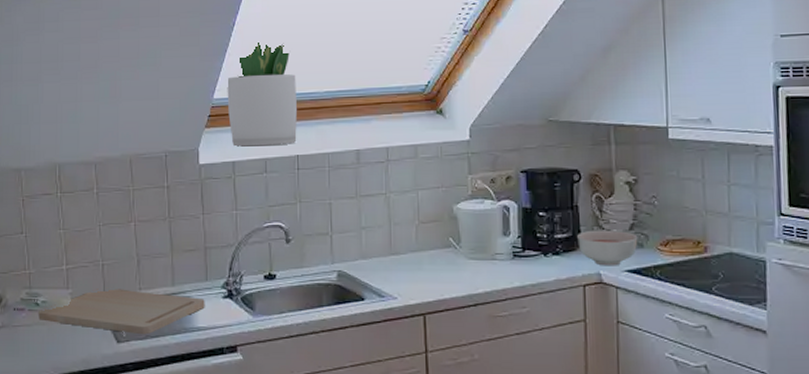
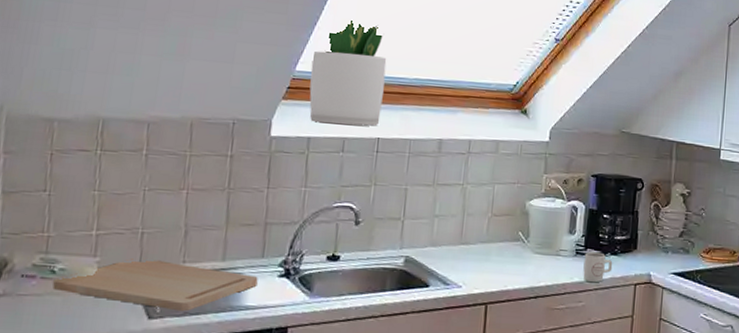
mug: none [523,253,556,287] -> present [583,251,613,283]
bowl: present [577,230,638,266] -> none [634,234,686,269]

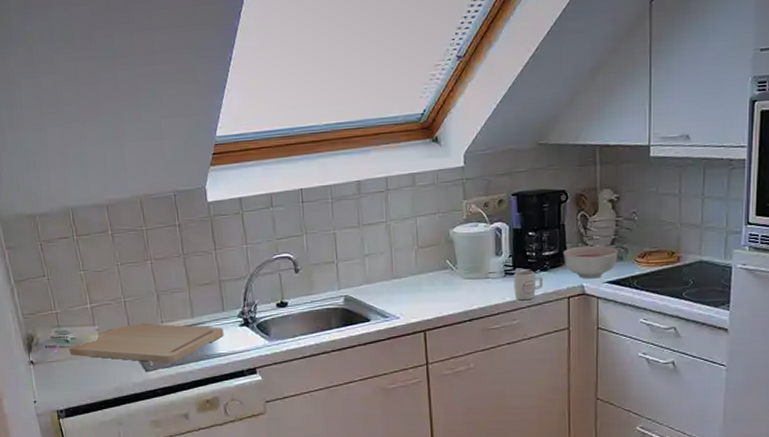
planter: present [309,21,387,126] -> none [228,76,300,183]
bowl: none [634,234,686,269] -> present [563,245,618,279]

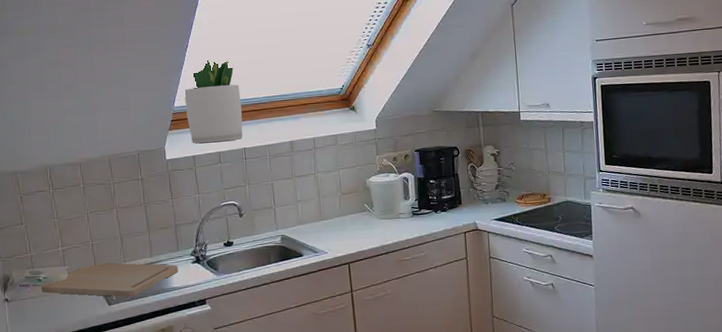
planter: none [228,76,300,183] -> present [185,60,243,144]
mug: present [514,270,544,301] -> none [420,211,444,236]
bowl: present [563,245,618,279] -> none [458,190,502,217]

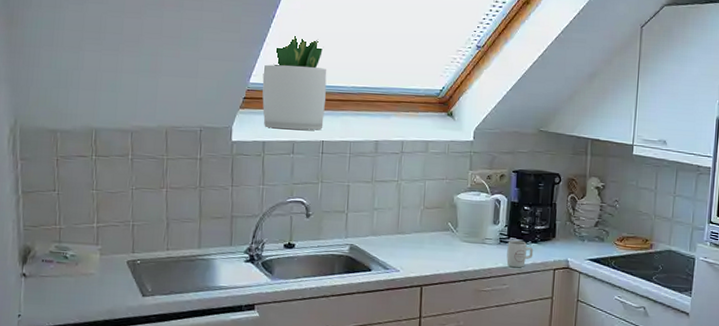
cutting board: present [41,262,178,298] -> none [66,246,228,291]
mug: none [420,211,444,236] -> present [506,240,534,268]

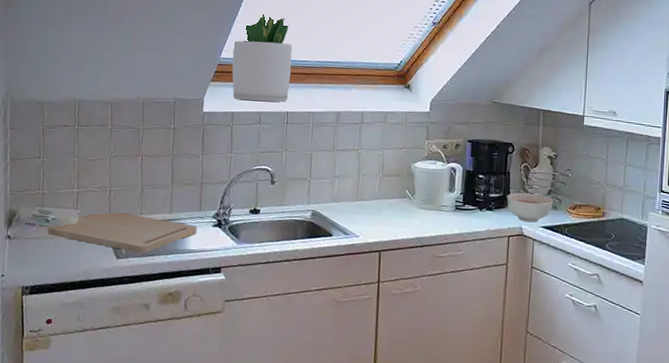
cutting board: none [66,246,228,291] -> present [47,210,197,254]
mug: present [506,240,534,268] -> none [462,207,488,235]
bowl: none [552,224,601,255] -> present [507,192,554,223]

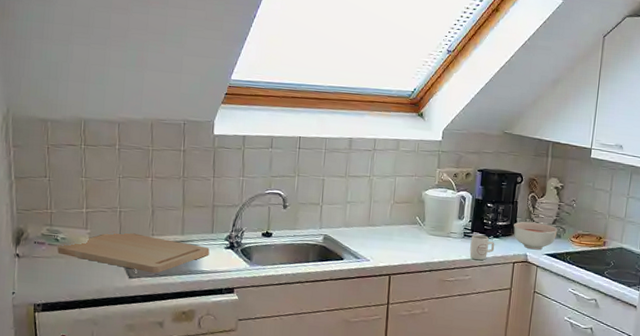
planter: present [232,14,293,102] -> none [243,36,305,127]
mug: none [462,207,488,235] -> present [469,234,495,261]

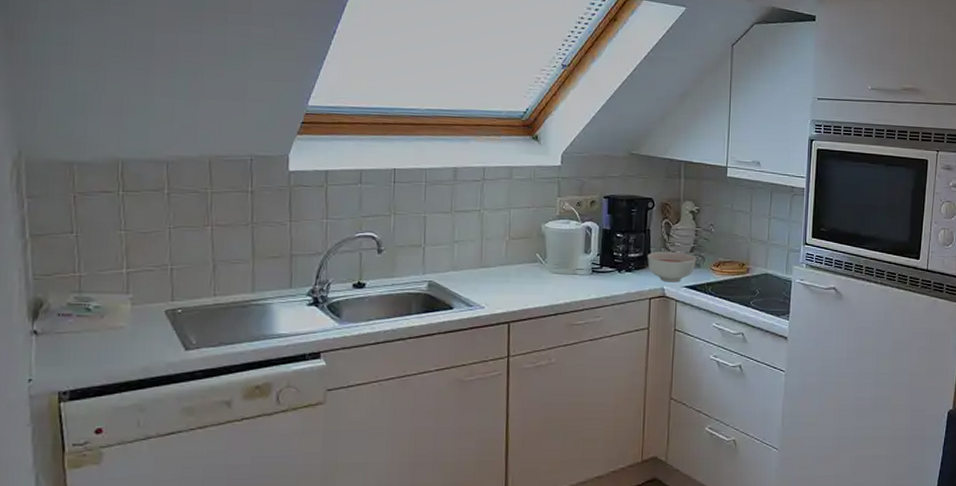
cutting board: present [57,231,210,274] -> none [89,293,288,342]
mug: present [469,234,495,261] -> none [600,269,628,299]

